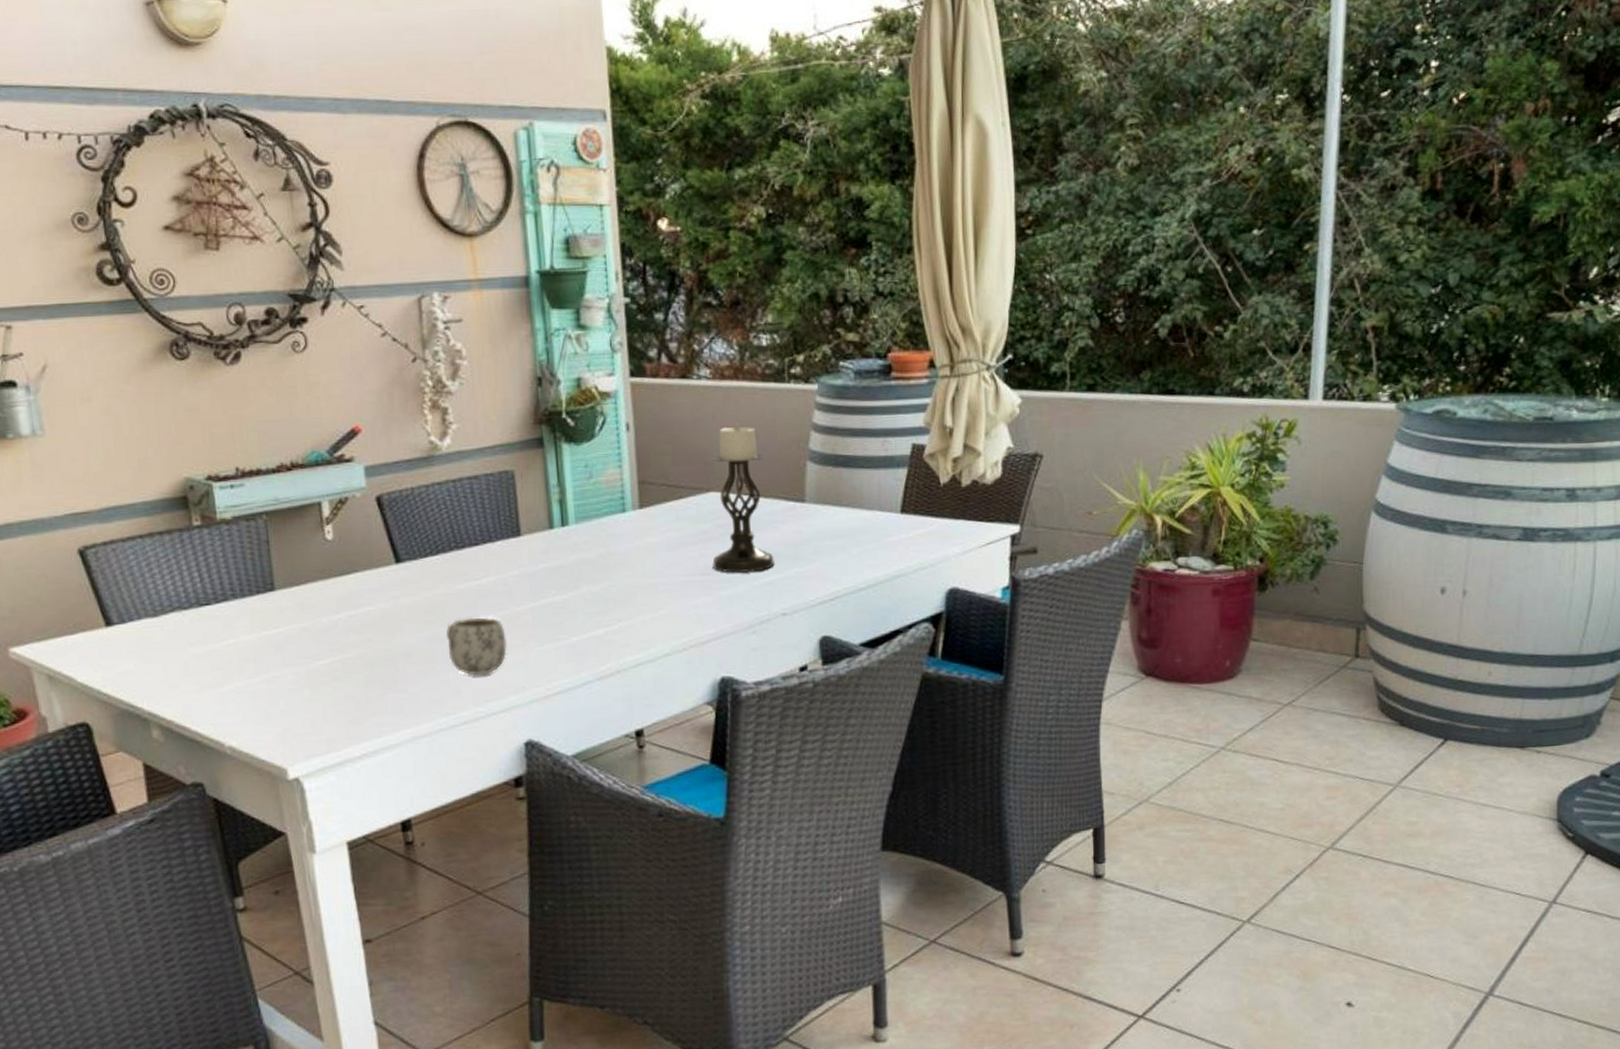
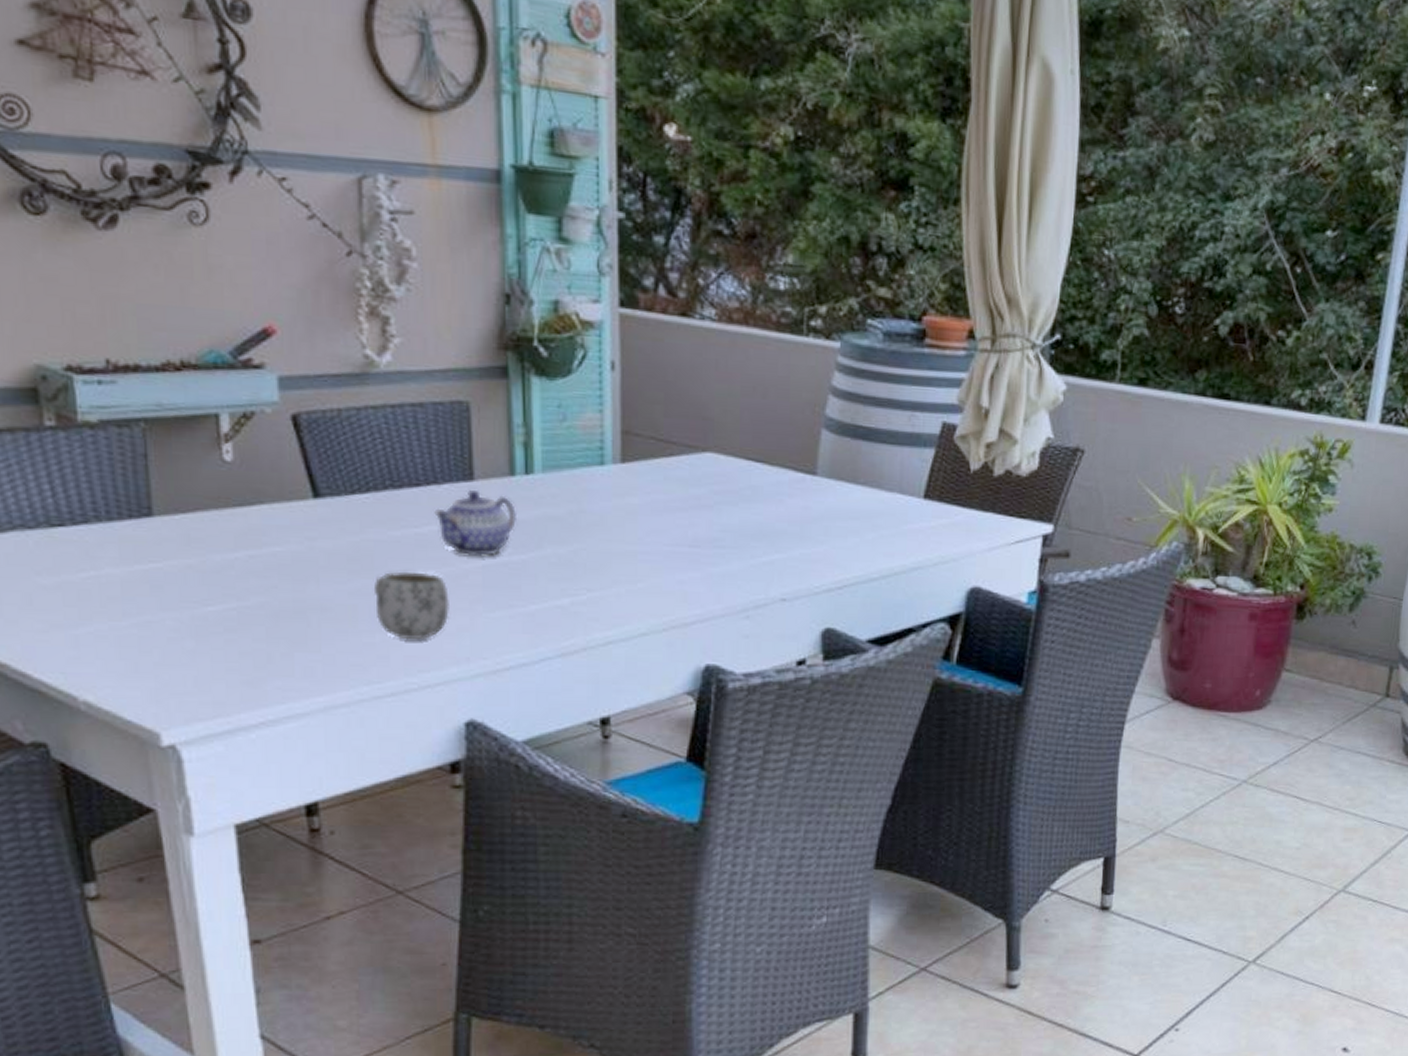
teapot: none [491,543,558,601] -> present [434,489,518,557]
candle holder: present [712,422,775,574] -> none [704,374,777,550]

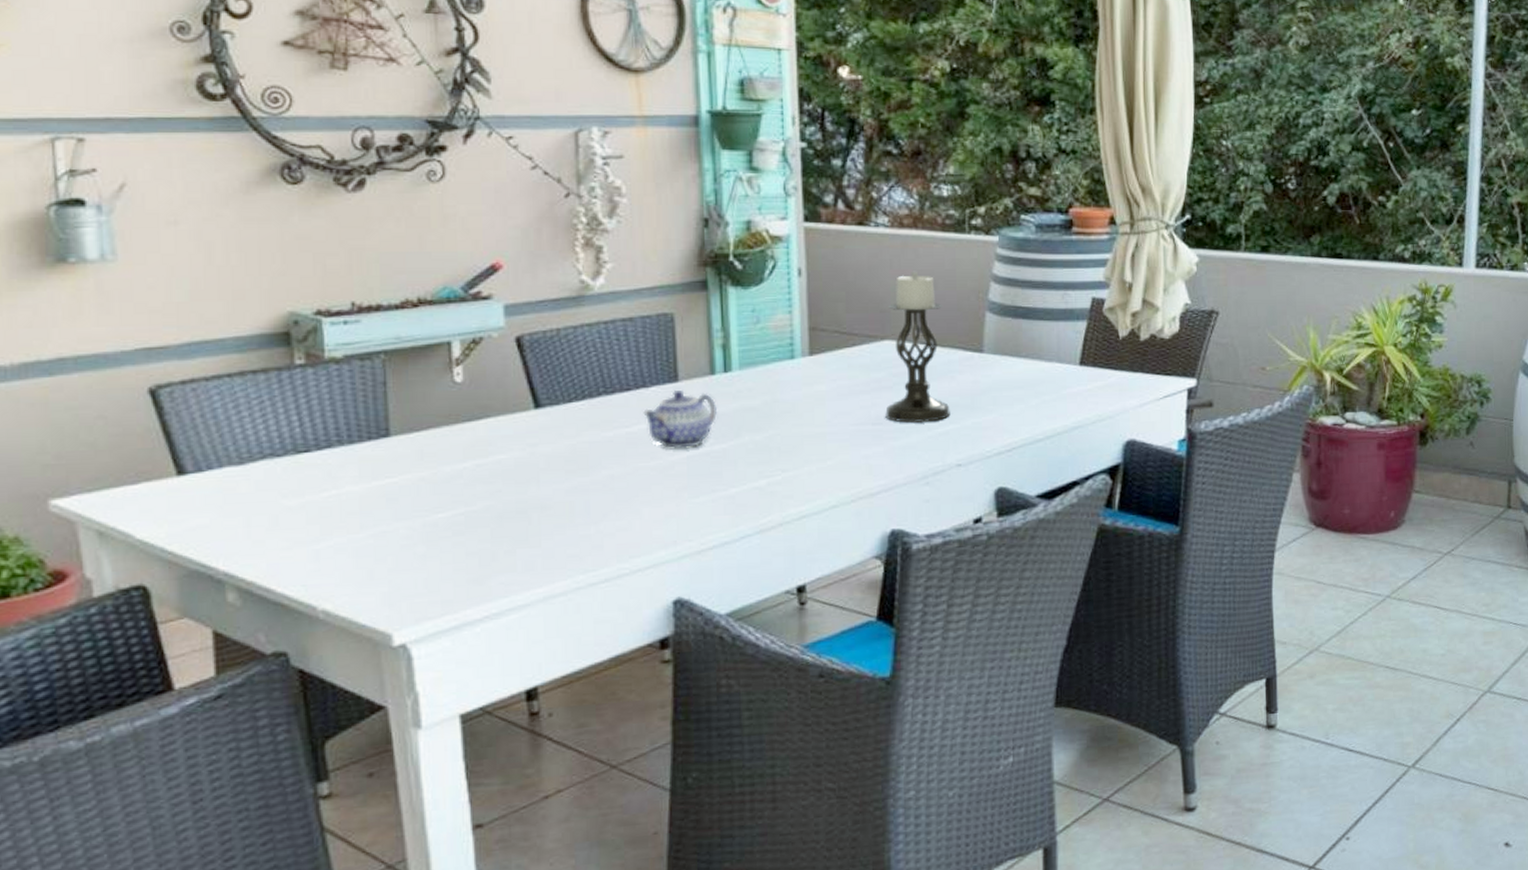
mug: present [373,571,449,640] -> none [588,467,658,529]
candle holder: none [704,374,777,550] -> present [885,271,950,423]

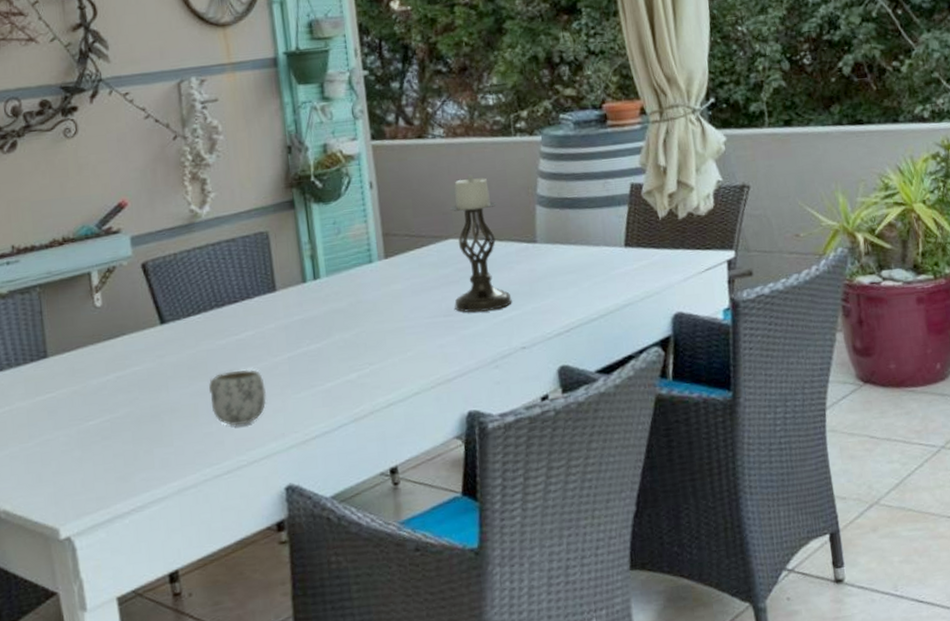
mug: none [588,467,658,529] -> present [208,369,267,426]
teapot: present [643,389,718,450] -> none [249,298,311,352]

